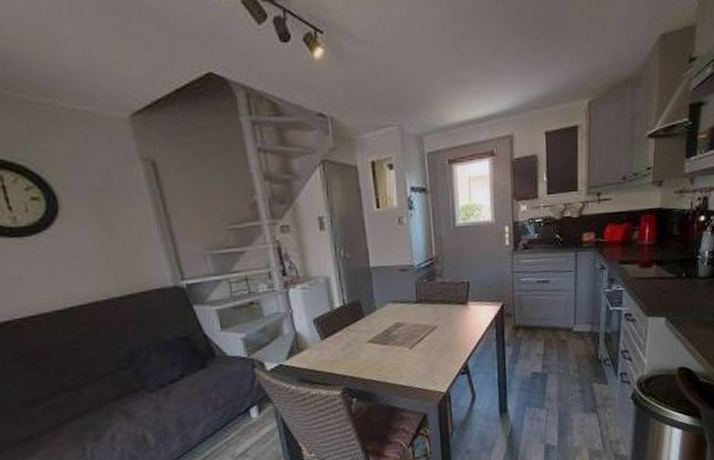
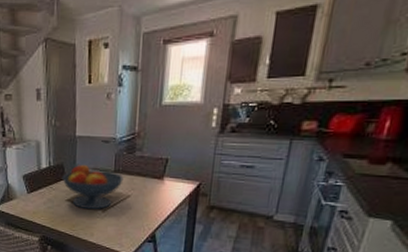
fruit bowl: none [360,298,428,349] -> present [62,164,124,210]

